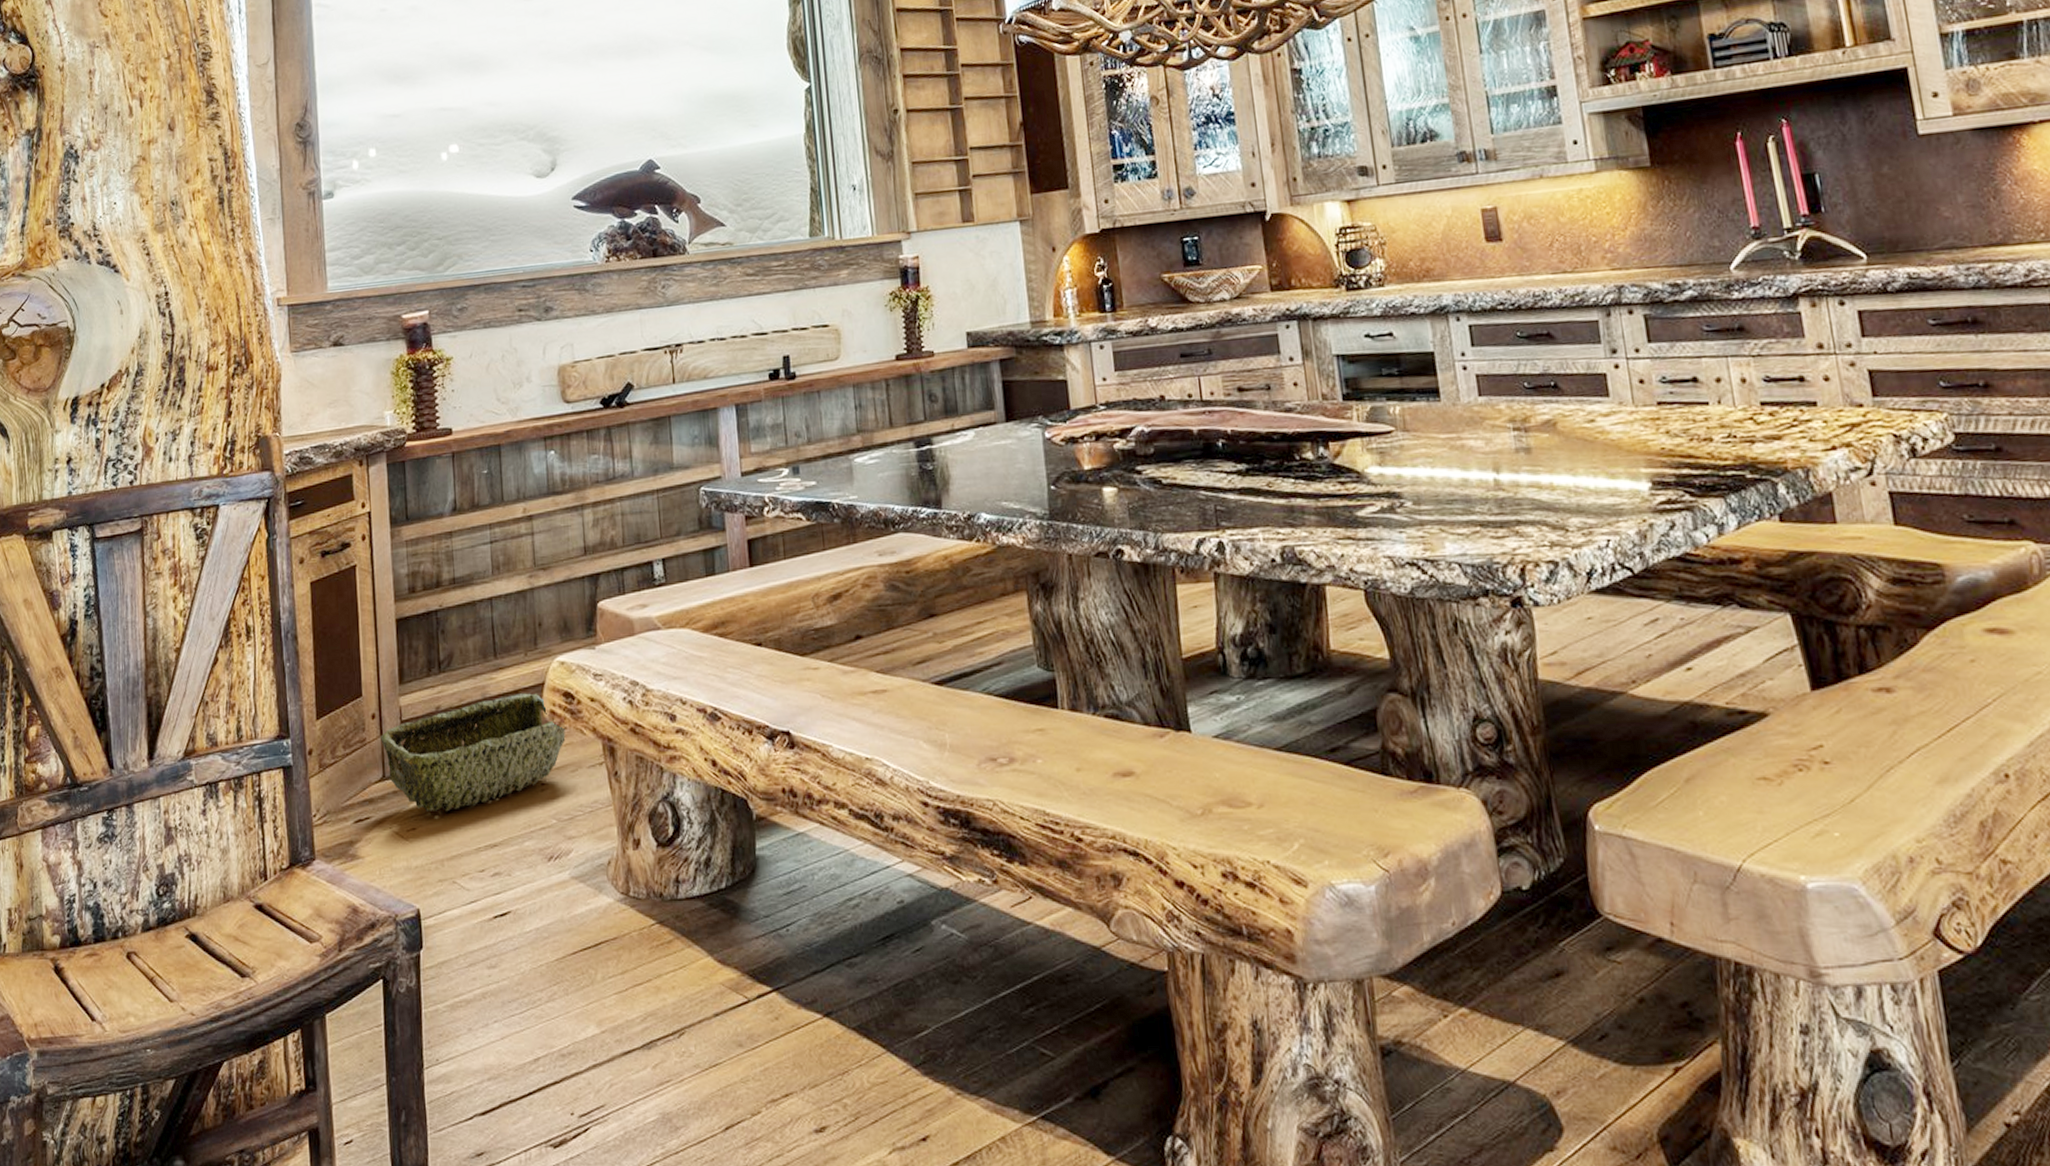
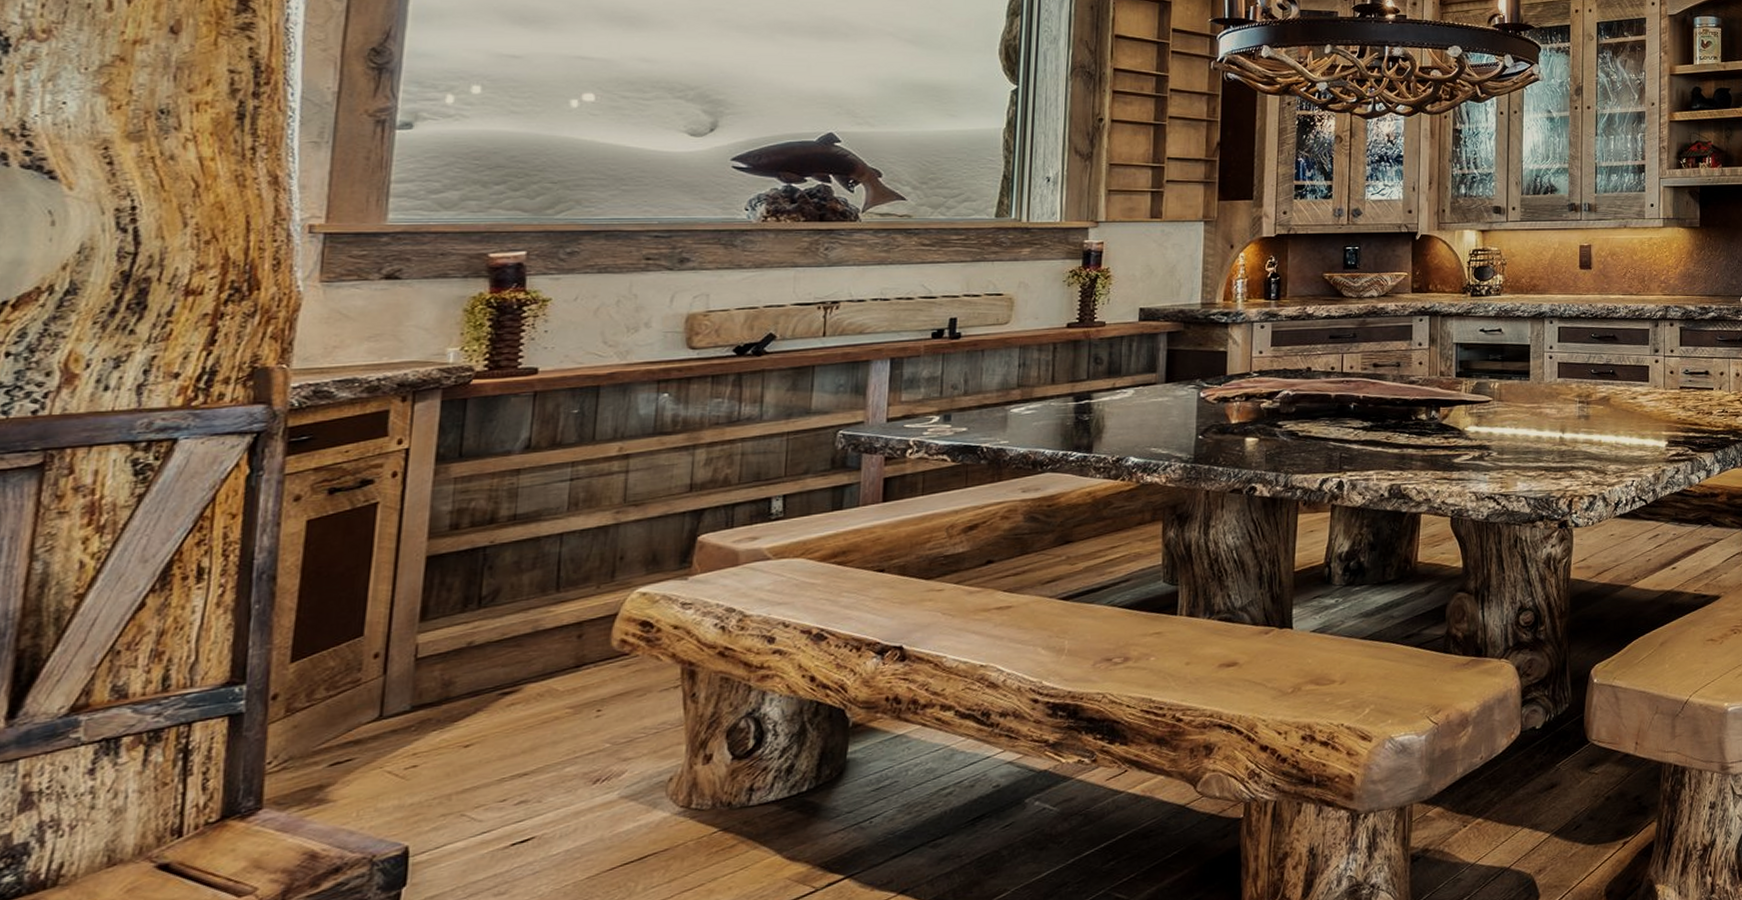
woven basket: present [381,693,566,812] -> none [383,623,638,747]

